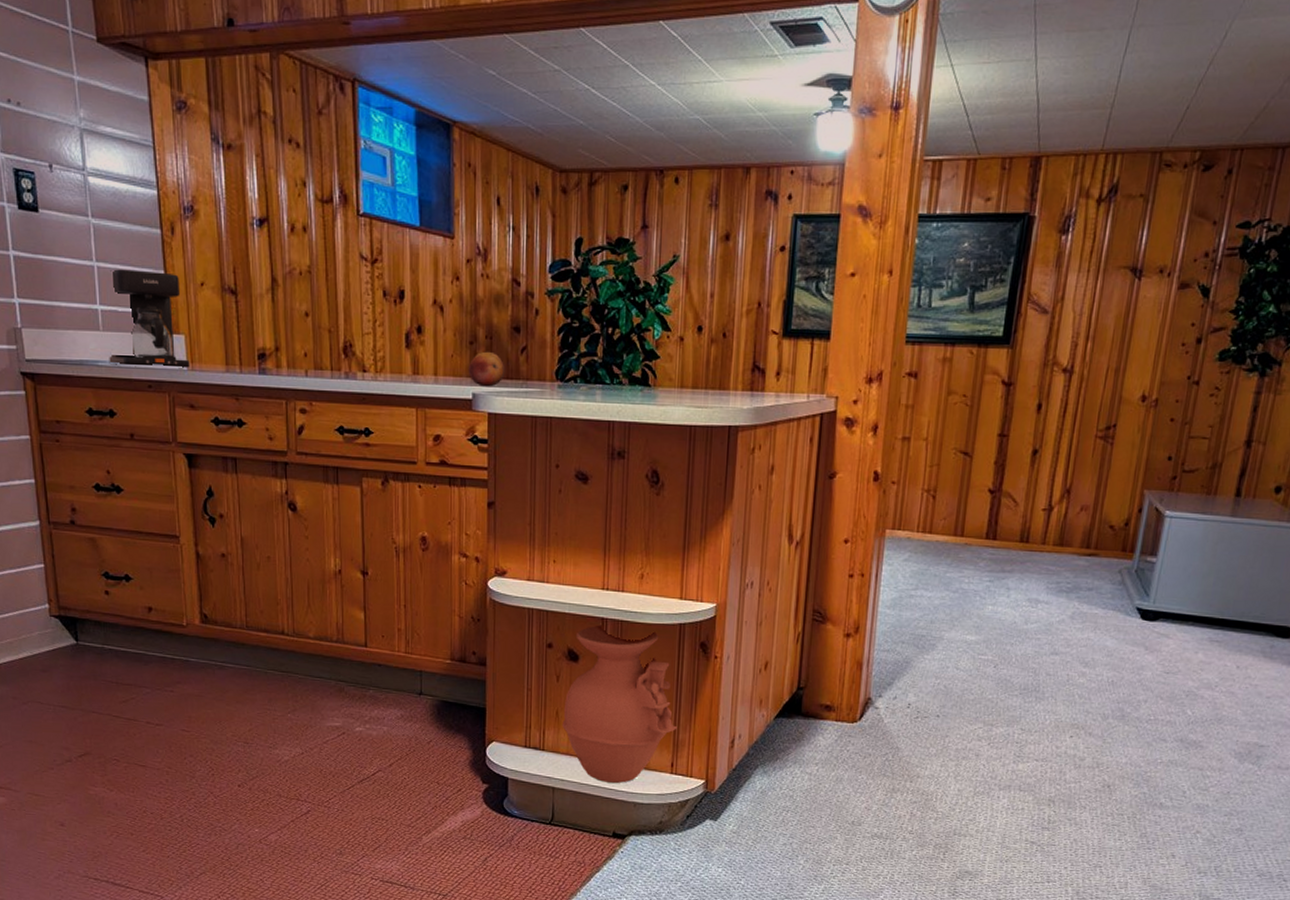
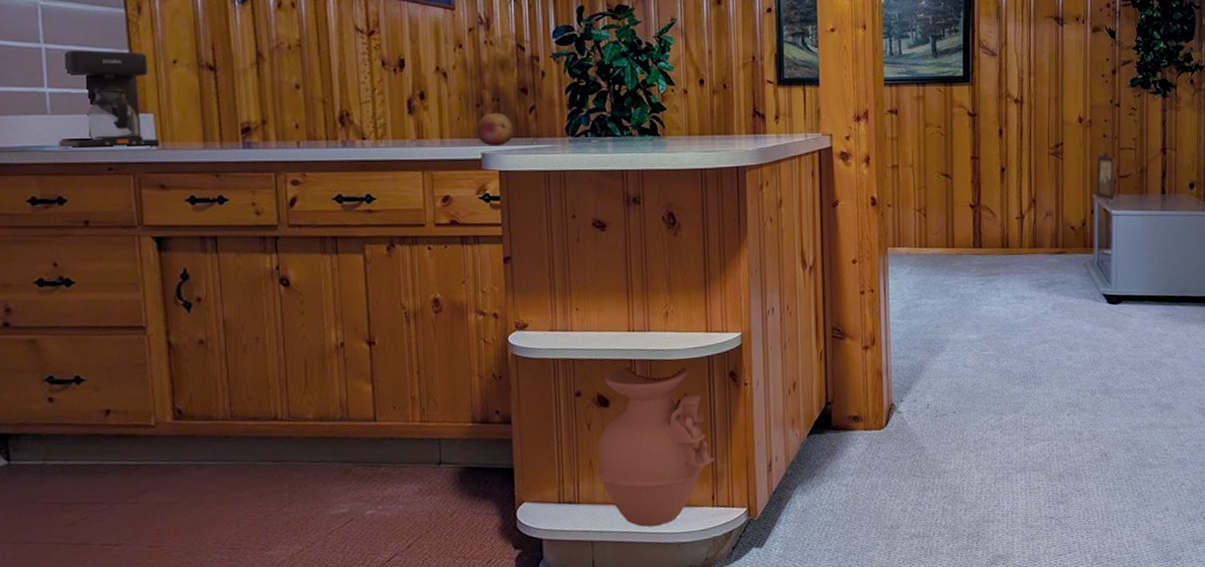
photo frame: none [1148,439,1187,500] -> present [1095,151,1126,201]

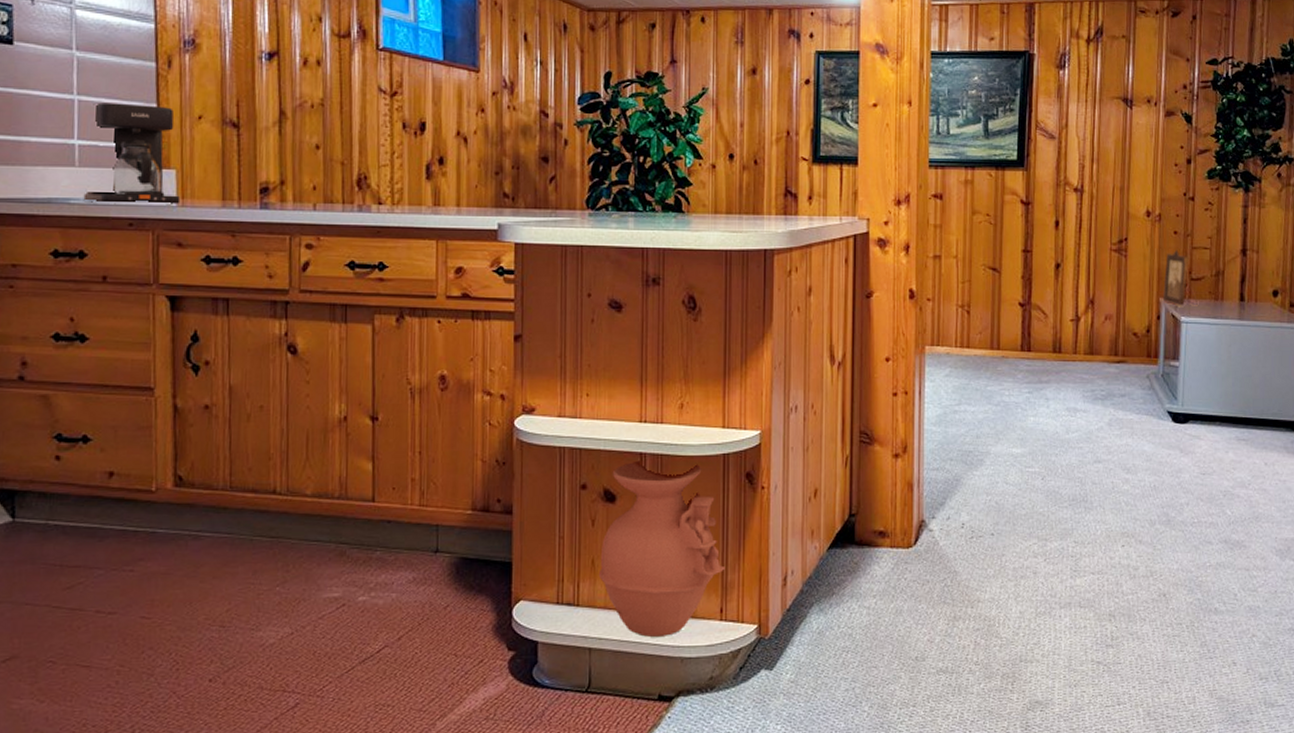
fruit: present [475,112,515,146] -> none [493,181,533,217]

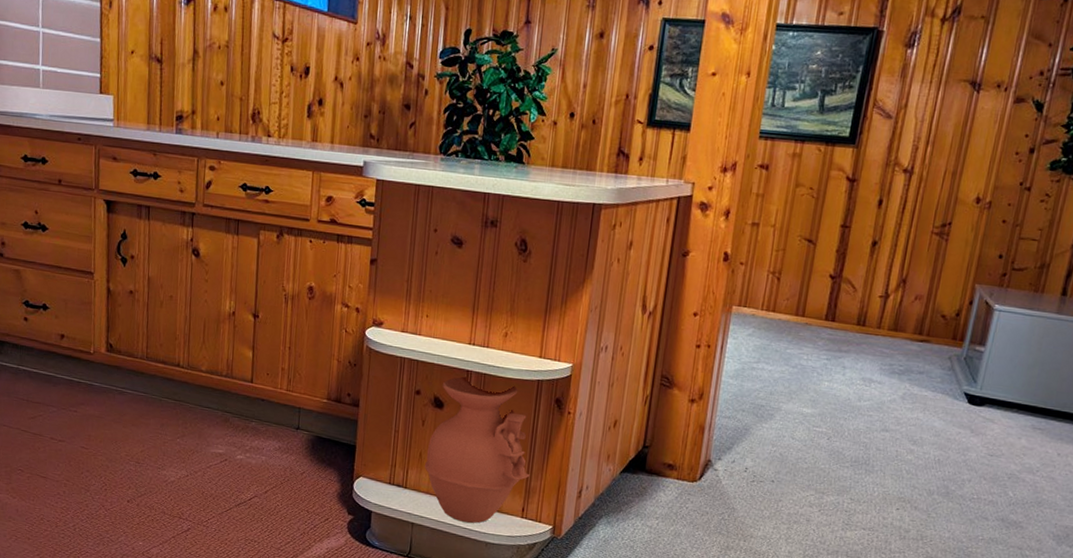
coffee maker: present [83,102,181,206] -> none [45,35,116,126]
photo frame: present [1163,250,1198,306] -> none [979,239,1016,295]

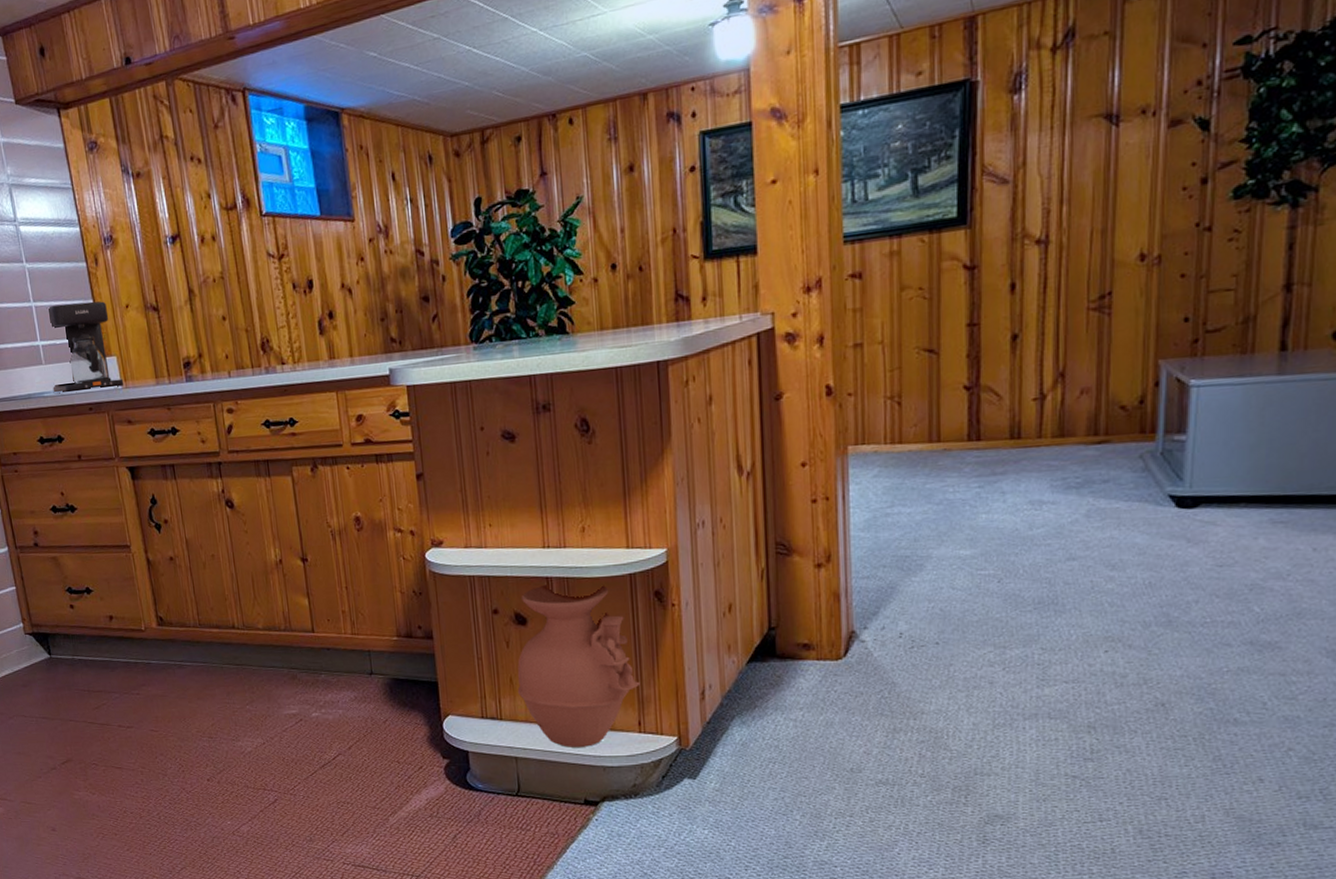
coffee maker: none [45,35,116,126] -> present [46,301,124,395]

